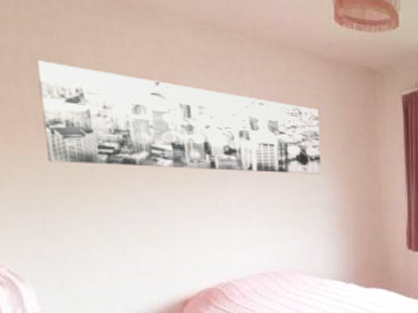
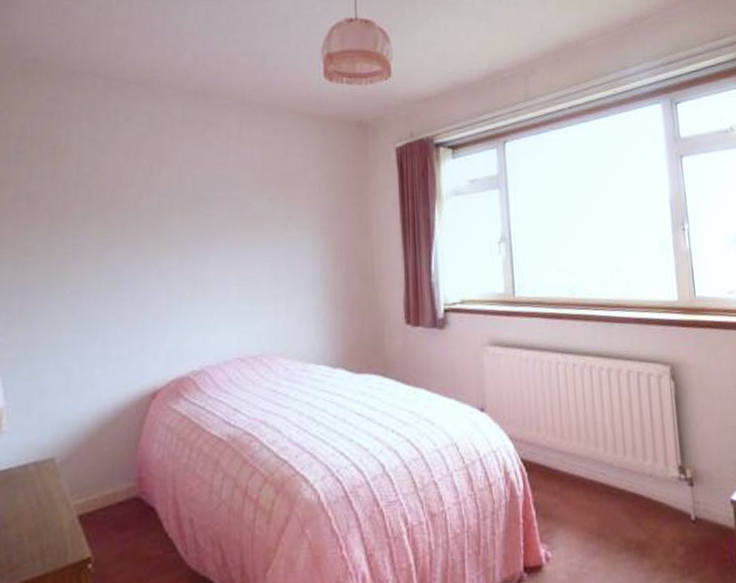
wall art: present [36,60,322,175] -> none [33,141,308,243]

